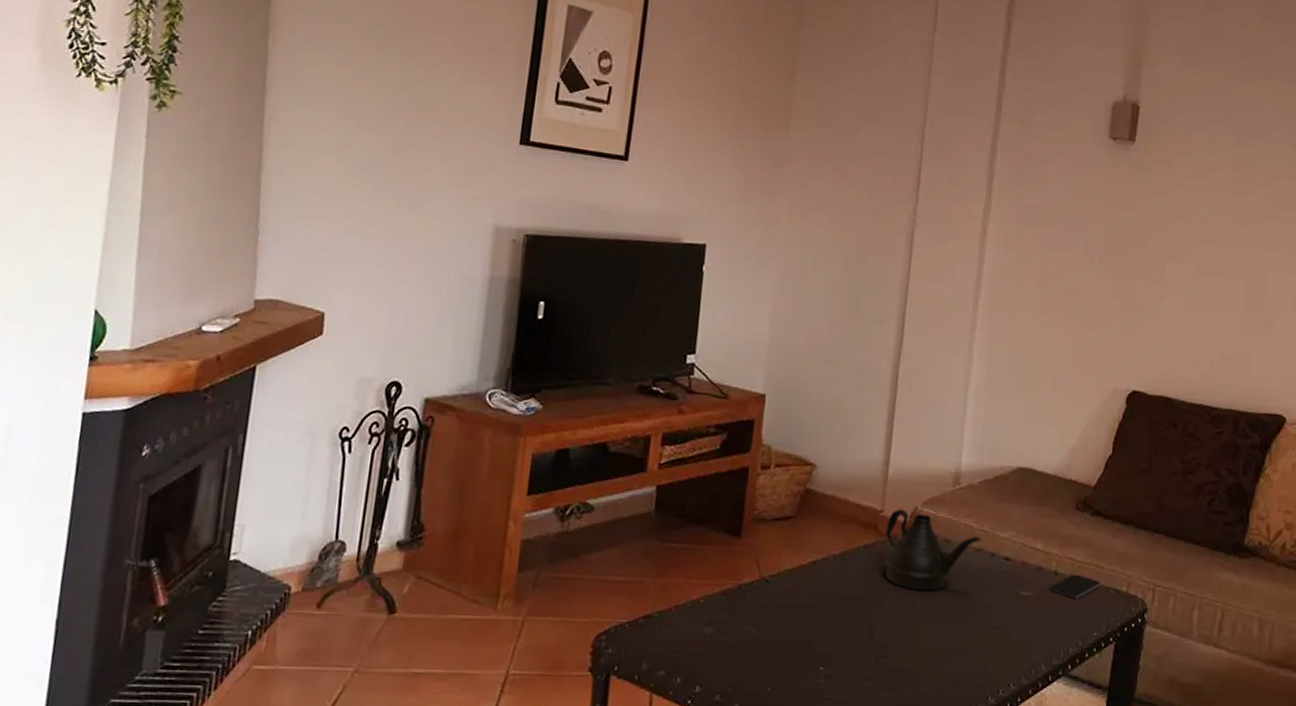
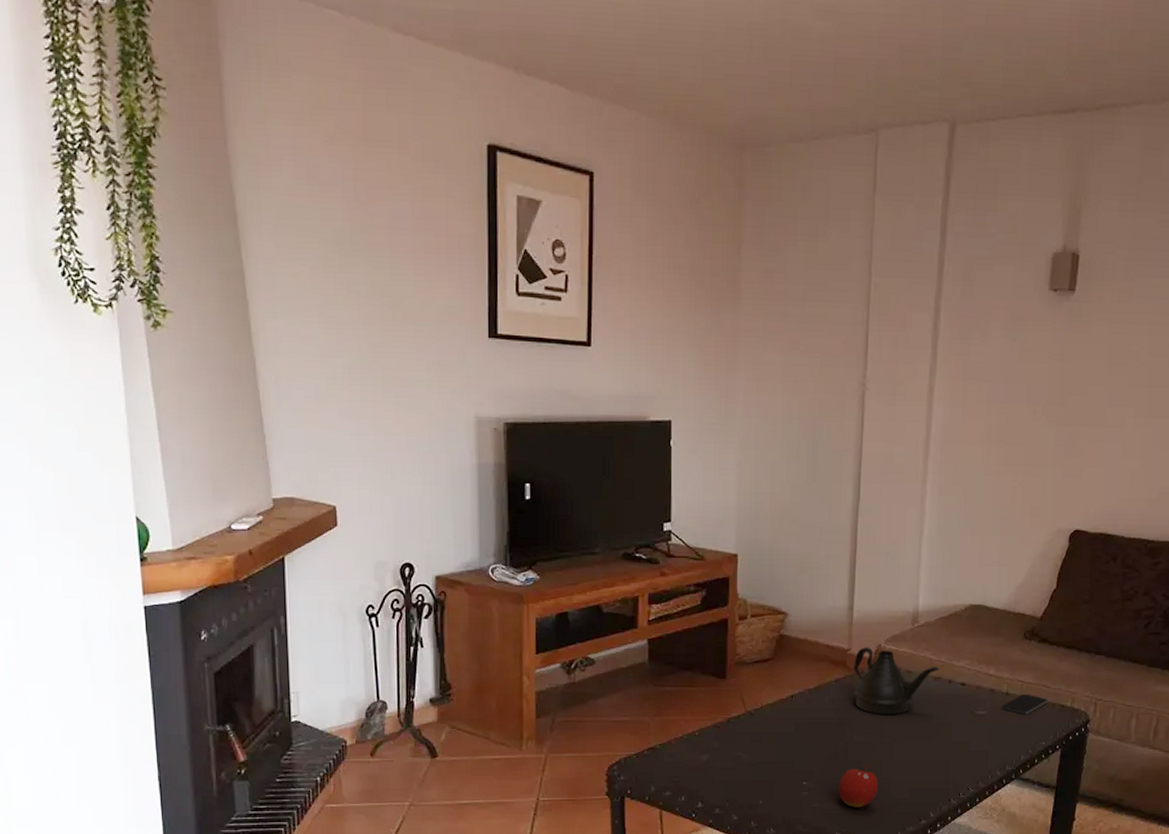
fruit: none [860,649,907,703] -> present [838,764,879,808]

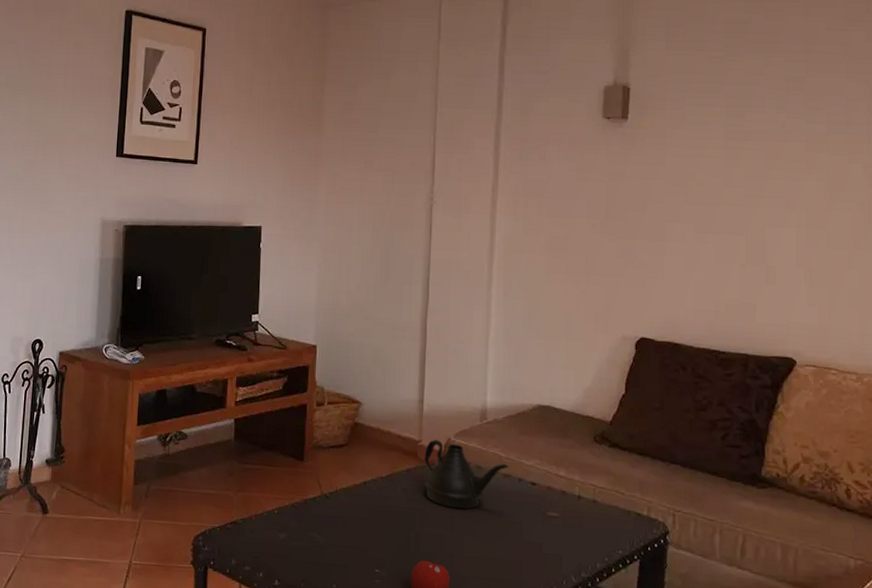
smartphone: present [1002,693,1048,715] -> none [574,498,622,521]

